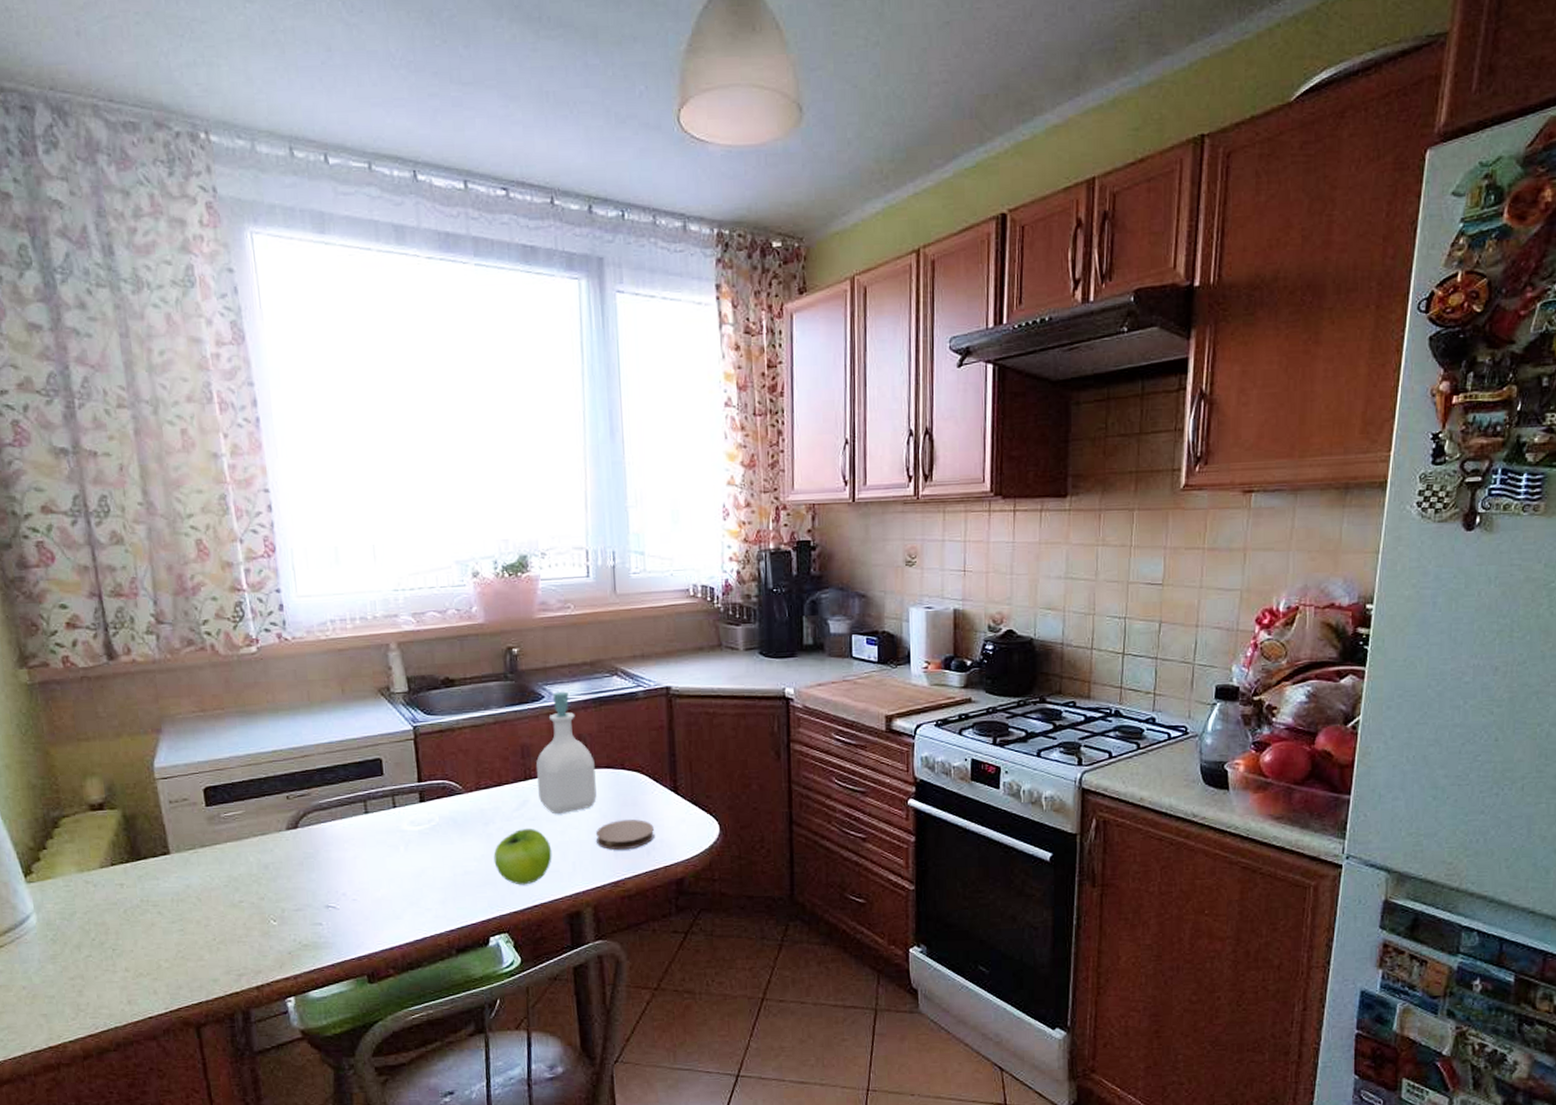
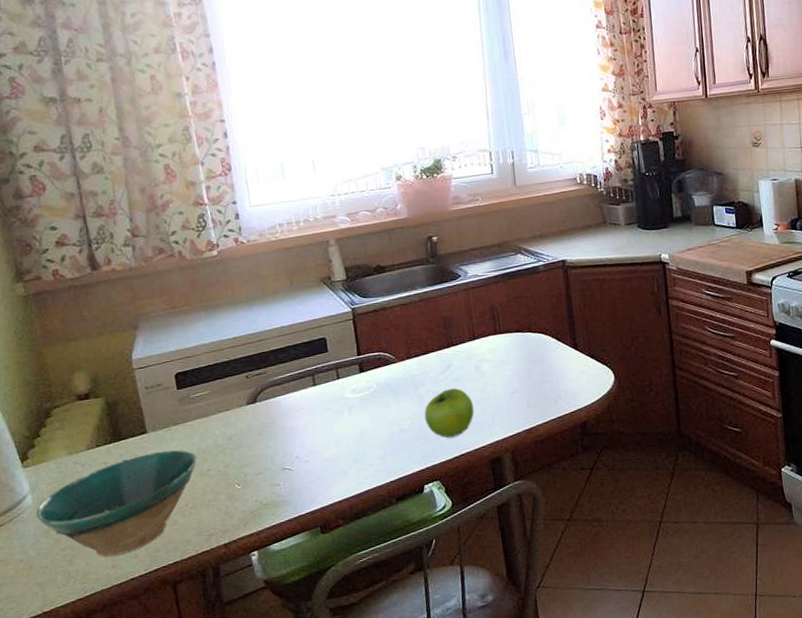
bowl: none [41,875,228,991] -> present [36,450,198,557]
soap bottle: present [535,691,597,815] -> none [456,270,510,375]
coaster: present [595,819,654,851] -> none [509,374,560,402]

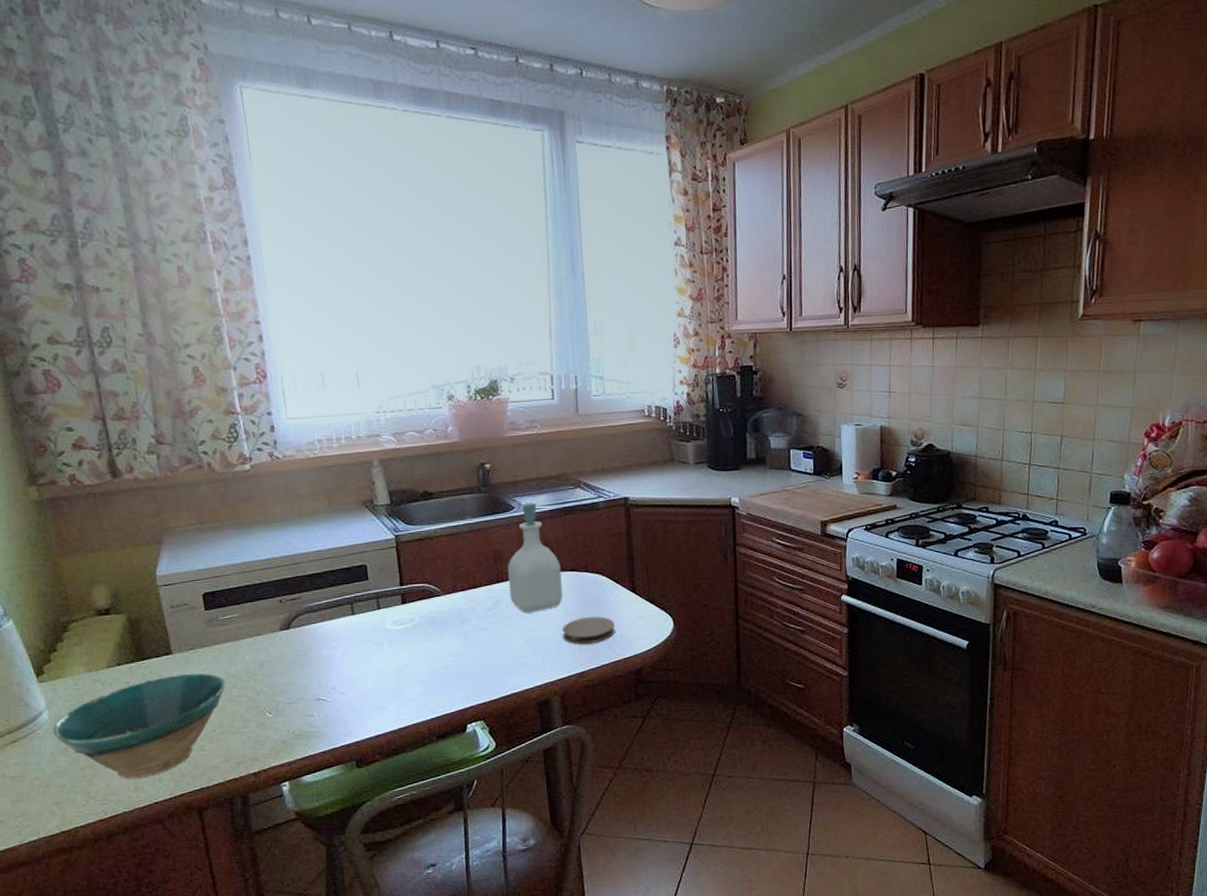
fruit: present [424,388,474,438] -> none [469,625,523,677]
soap bottle: none [456,270,510,375] -> present [507,502,563,613]
coaster: none [509,374,560,402] -> present [561,617,615,645]

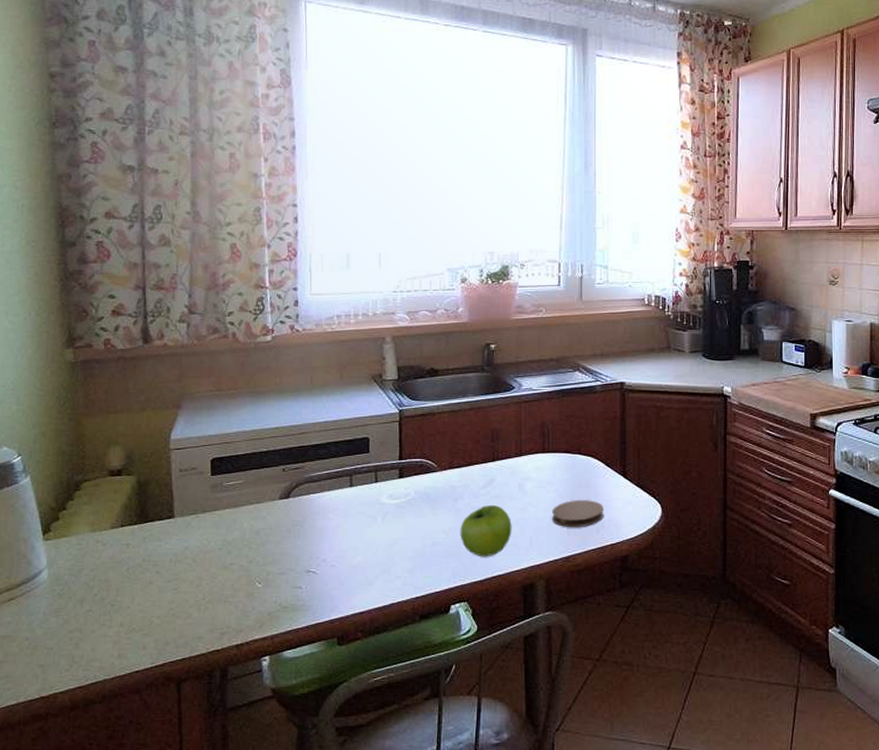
bowl: present [53,673,226,779] -> none [49,538,221,645]
fruit: none [469,625,523,677] -> present [460,504,512,557]
soap bottle: present [507,502,563,613] -> none [503,383,555,493]

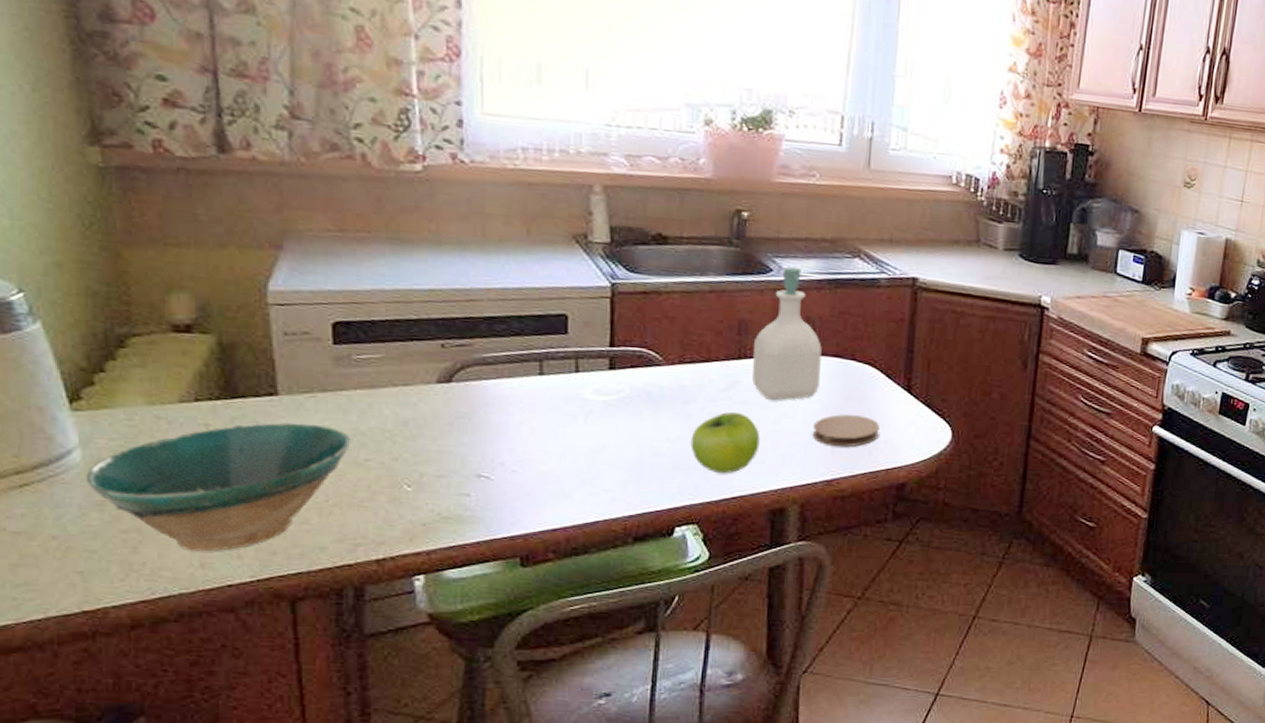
bowl: none [49,538,221,645] -> present [86,423,352,552]
soap bottle: none [503,383,555,493] -> present [752,266,822,401]

